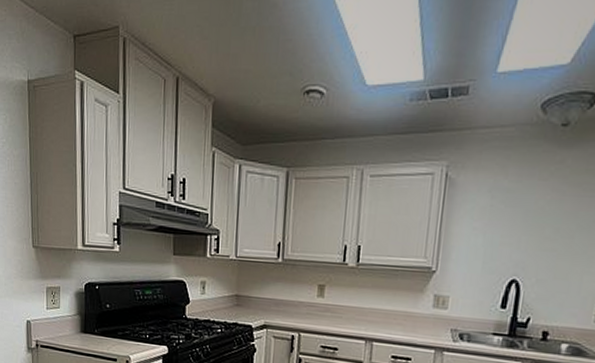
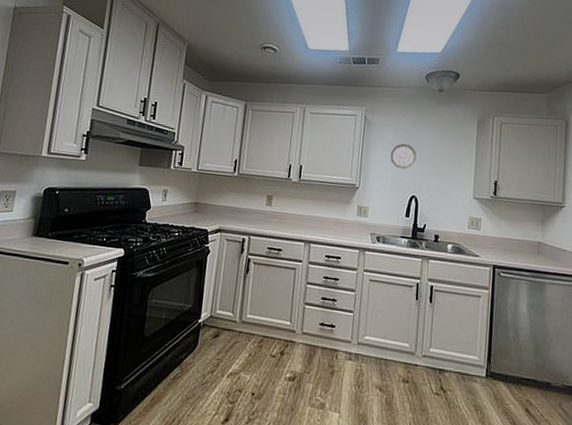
decorative plate: none [481,207,522,245] -> present [390,143,417,170]

